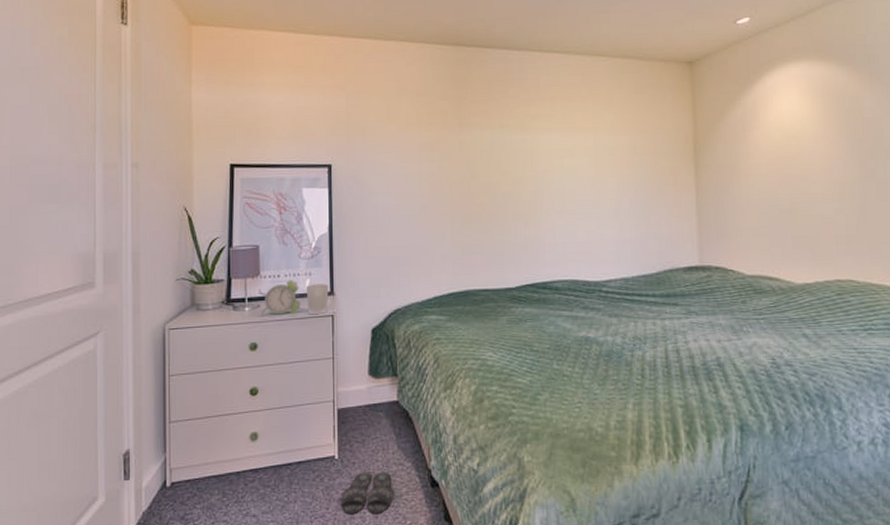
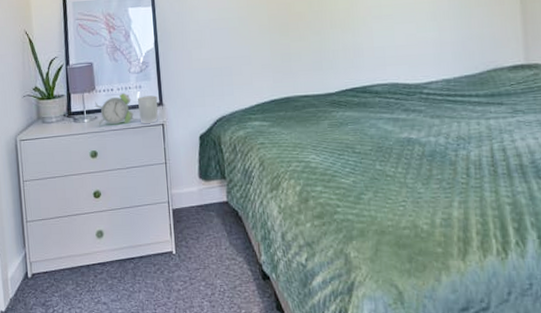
slippers: present [340,471,395,515] -> none [180,265,229,304]

